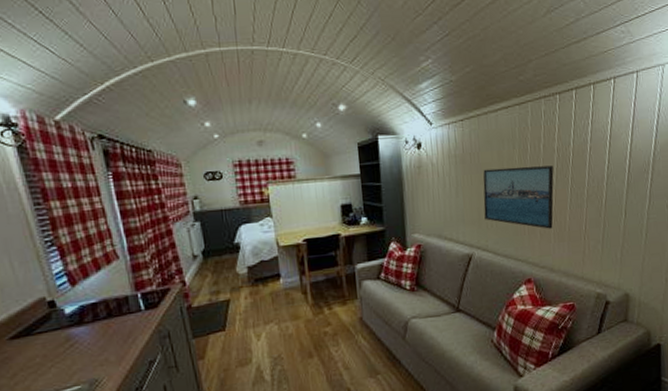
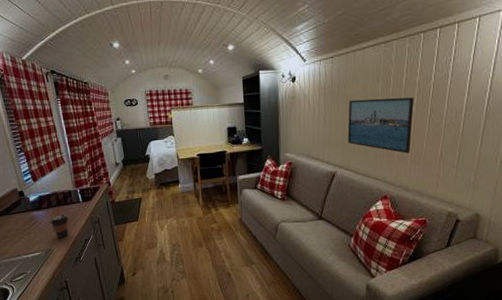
coffee cup: none [96,329,126,363] -> present [50,214,69,238]

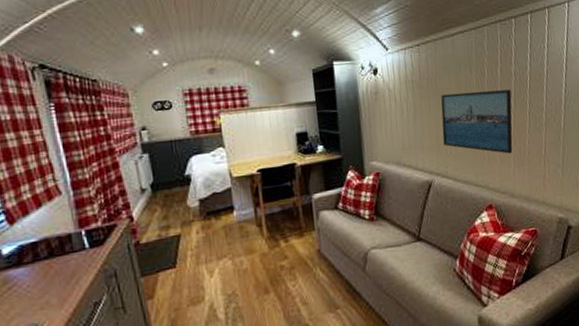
coffee cup: present [50,214,69,238] -> none [36,269,69,306]

